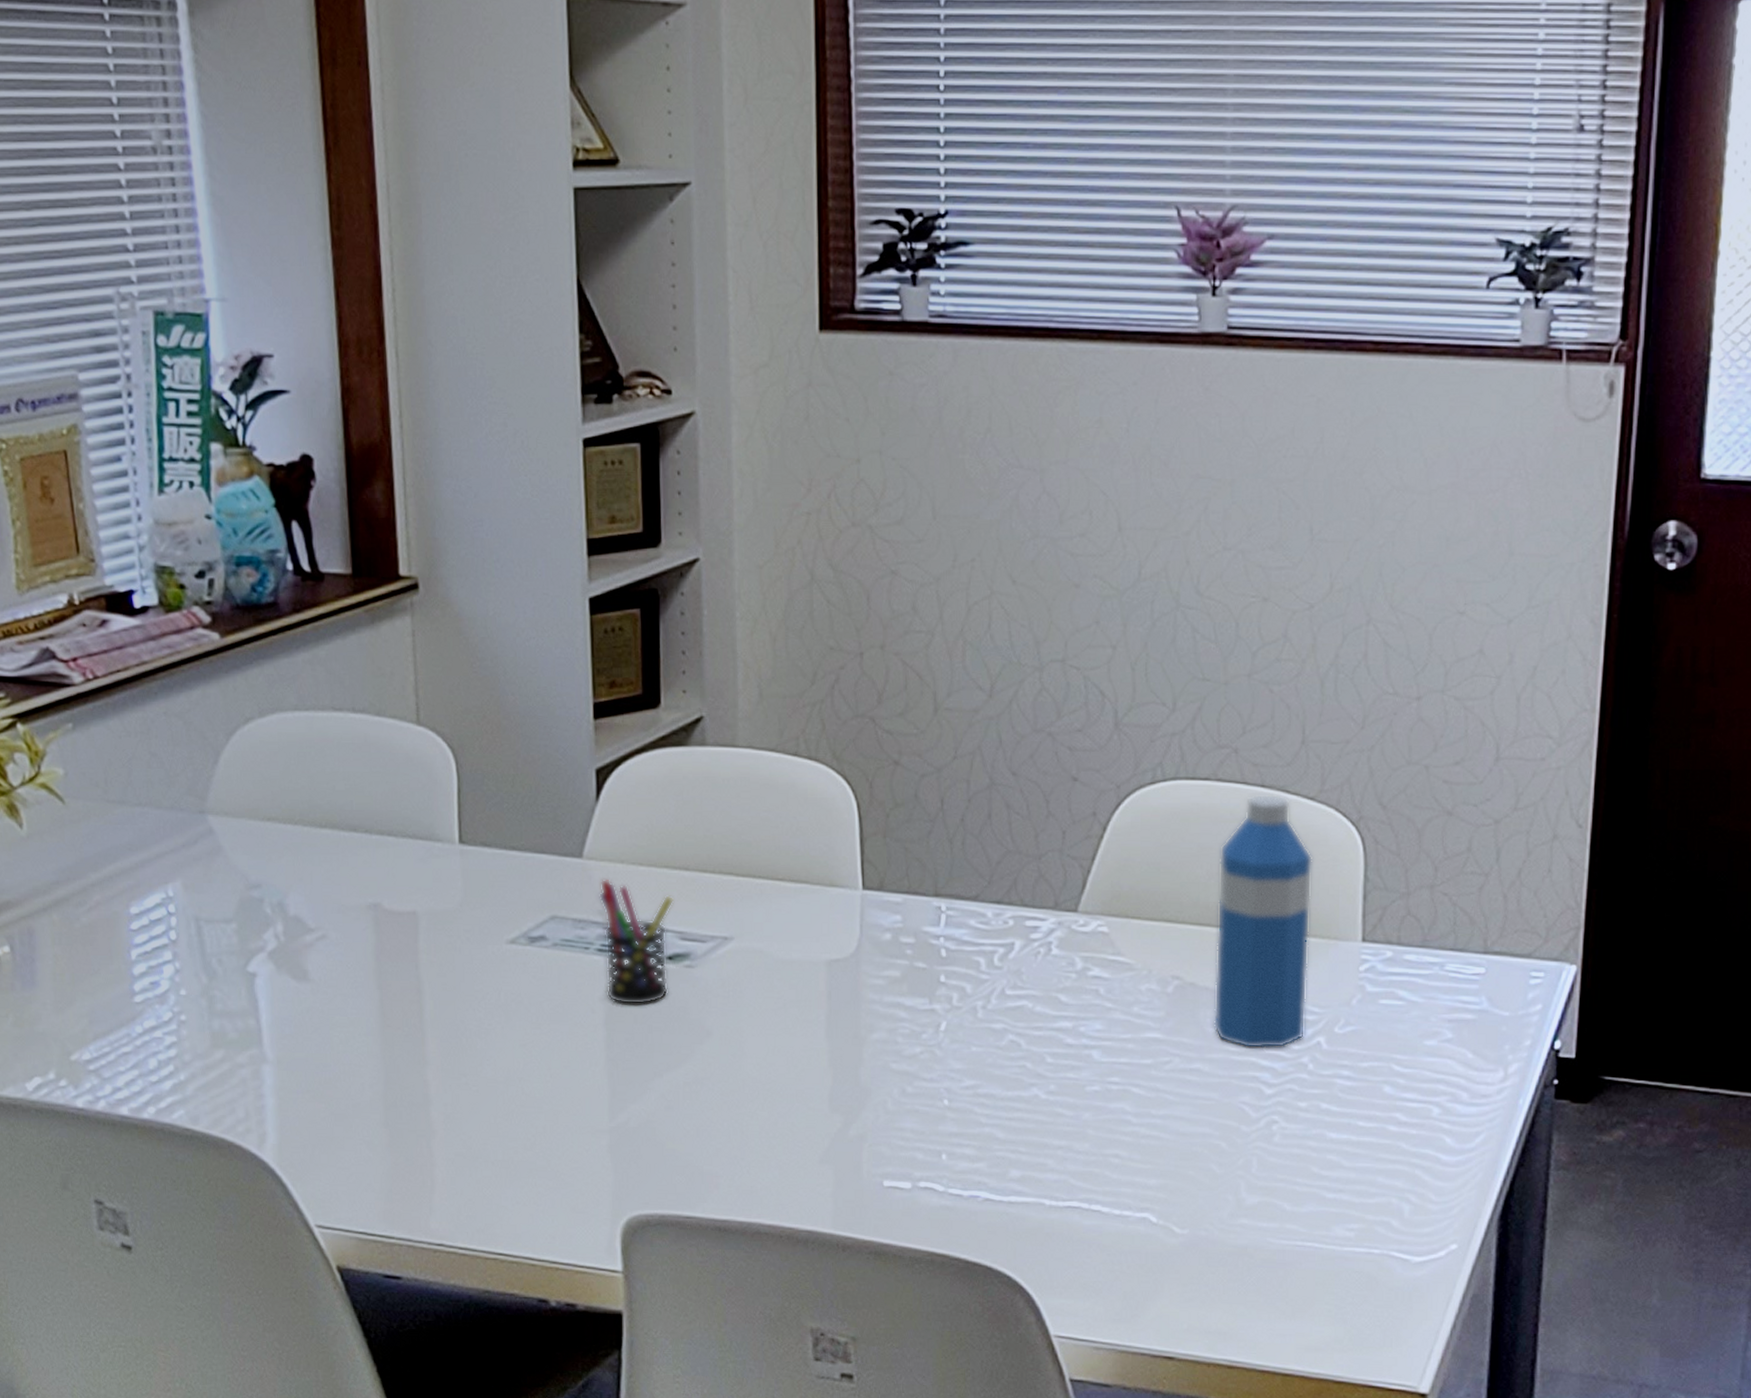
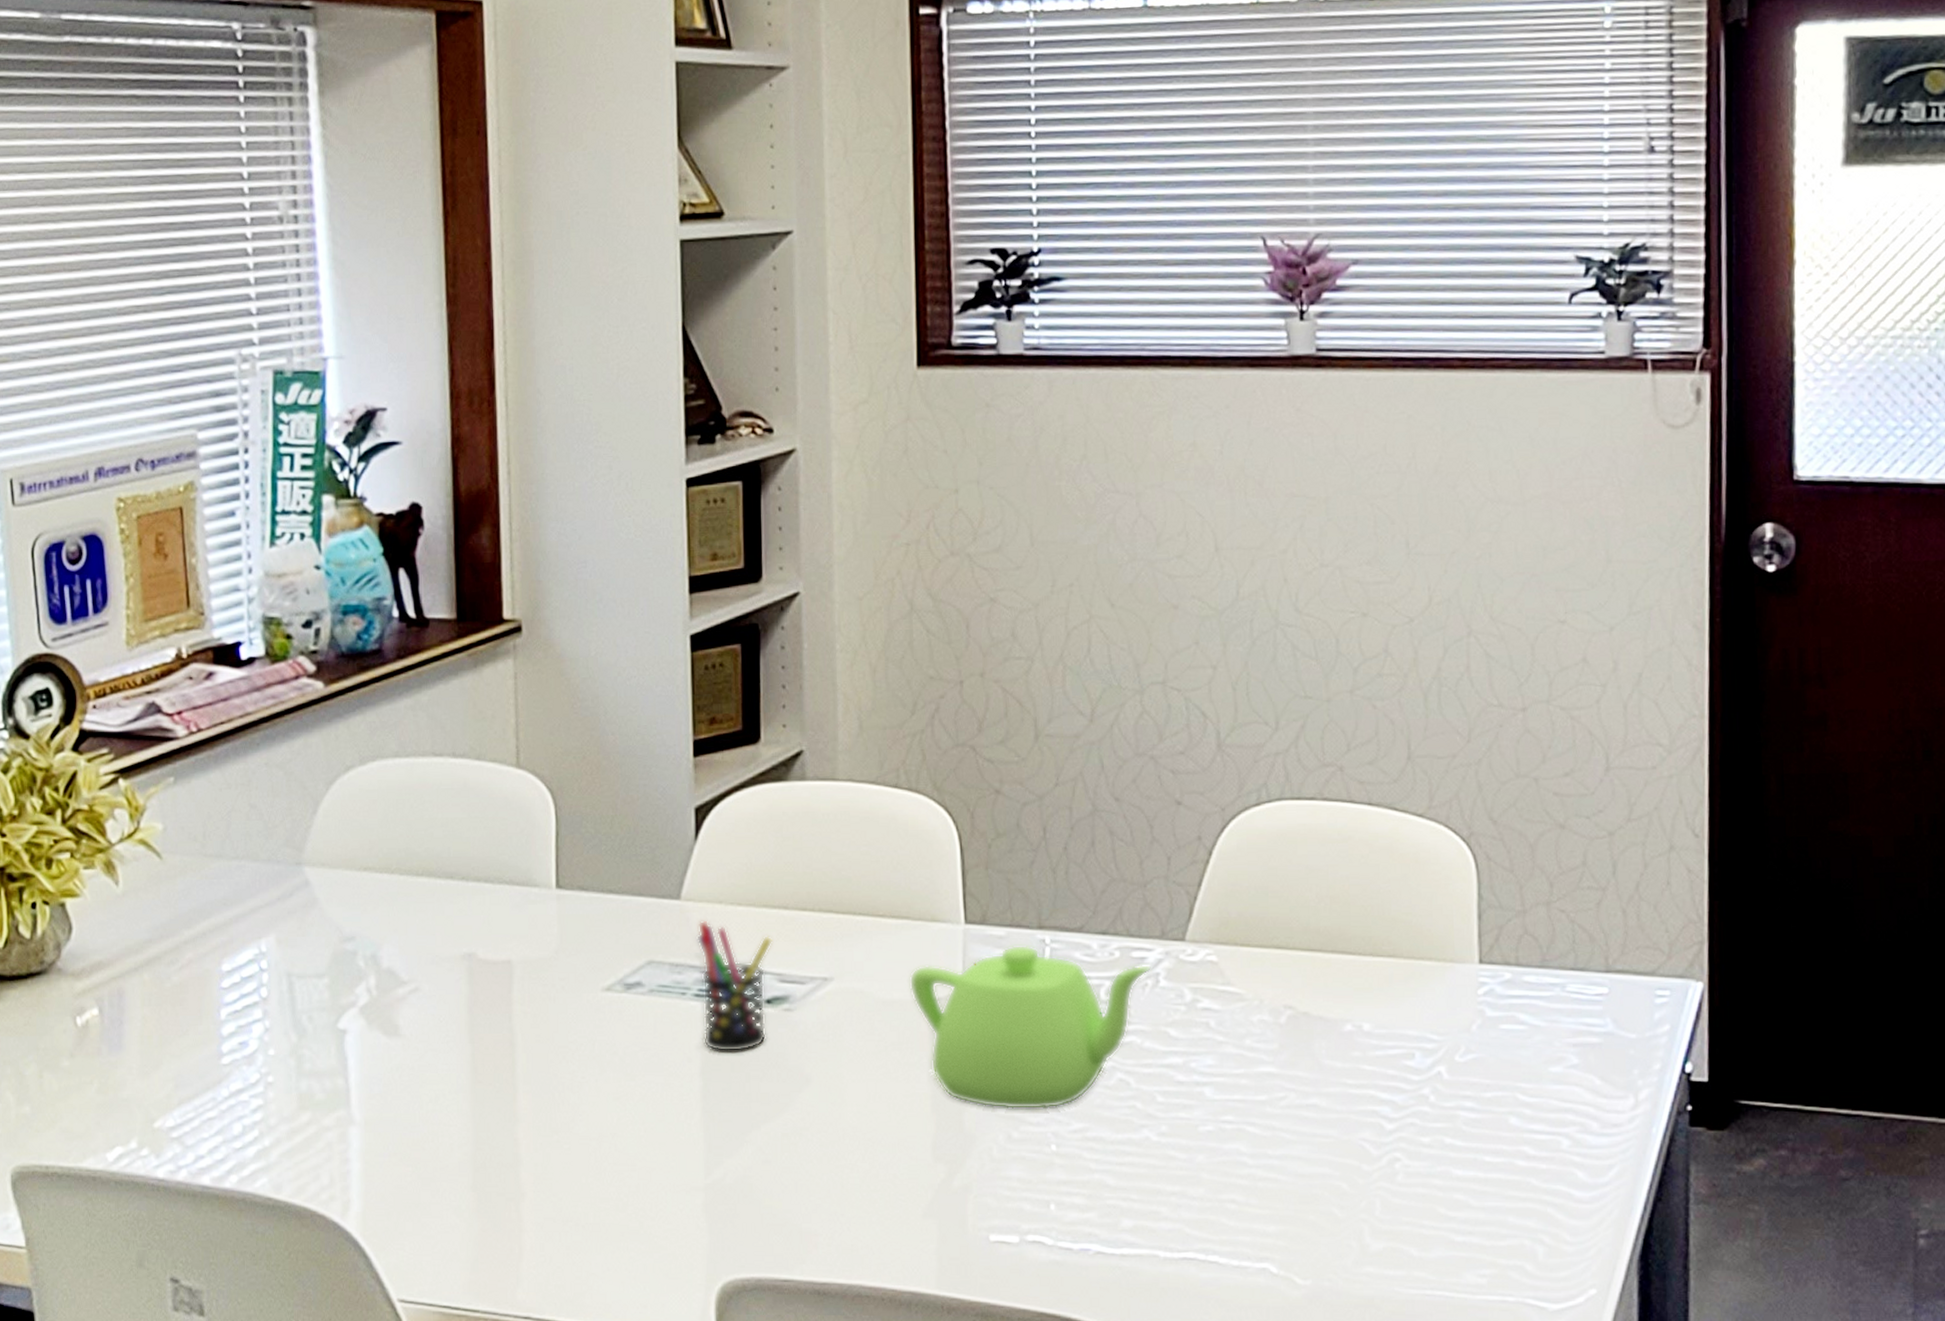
teapot: none [807,911,1044,1067] -> present [909,944,1151,1110]
water bottle: present [1213,794,1313,1049] -> none [1328,812,1425,1081]

